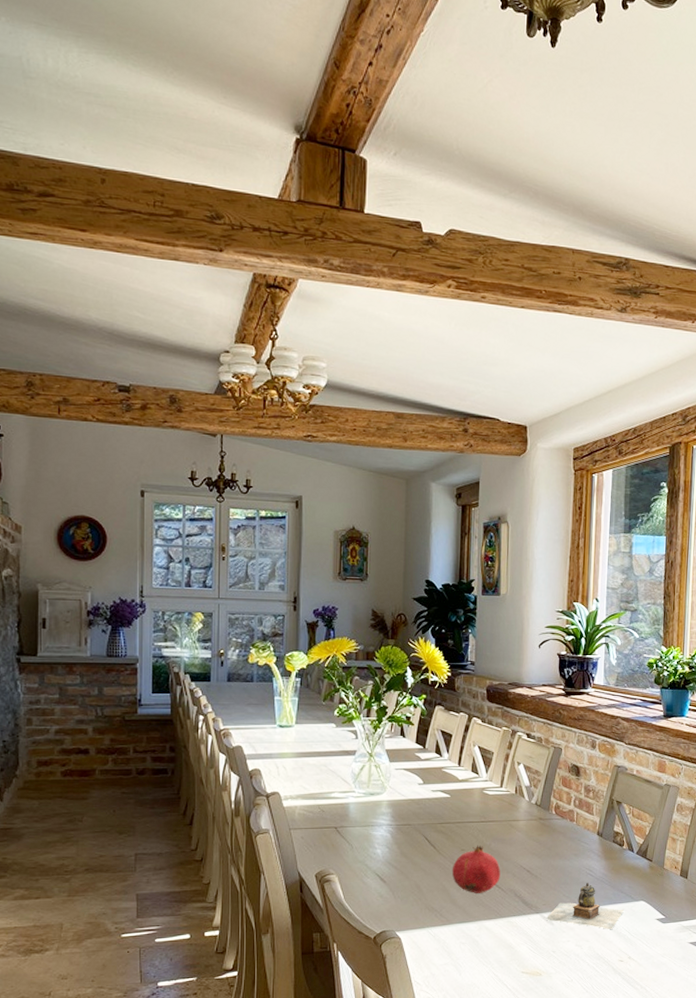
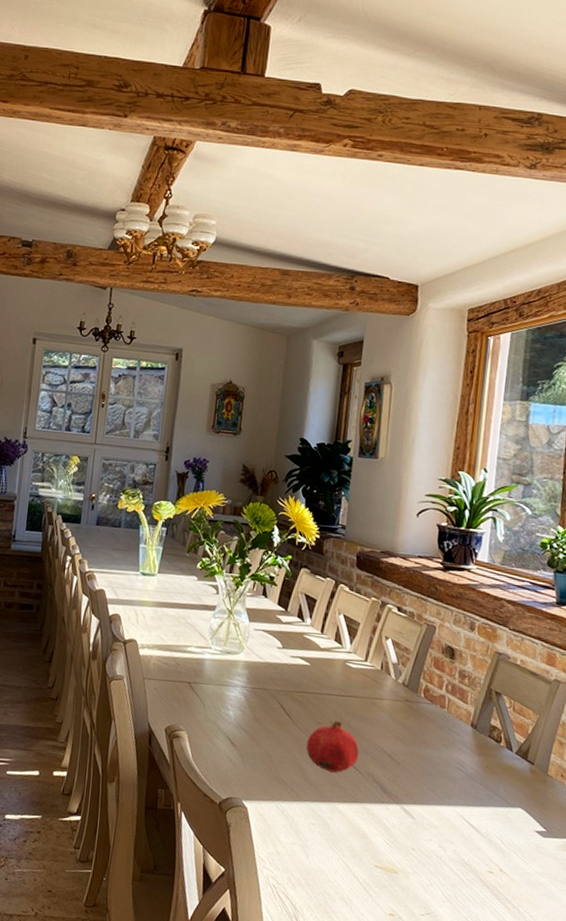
teapot: present [547,882,625,929] -> none [407,777,498,835]

